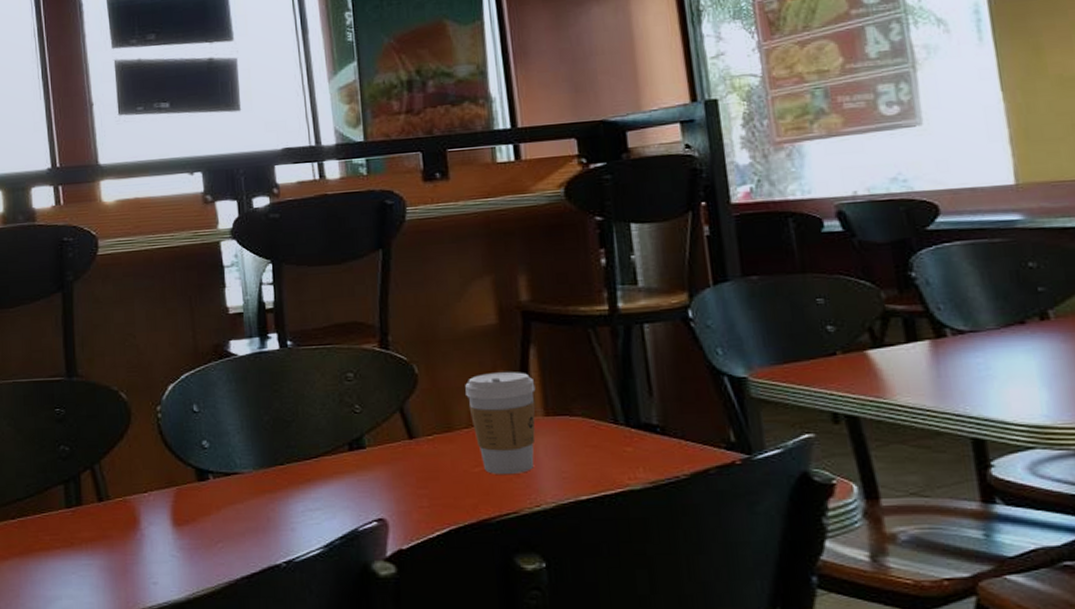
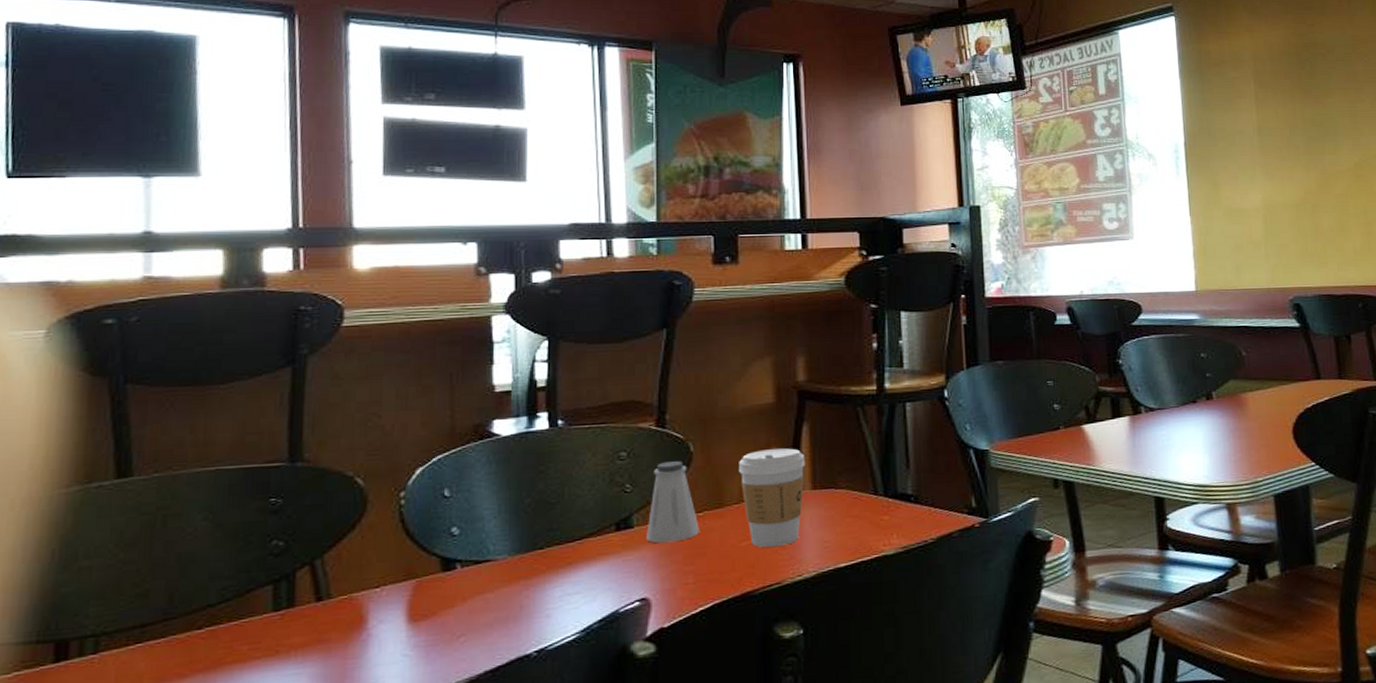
saltshaker: none [378,383,431,465] -> present [646,461,699,543]

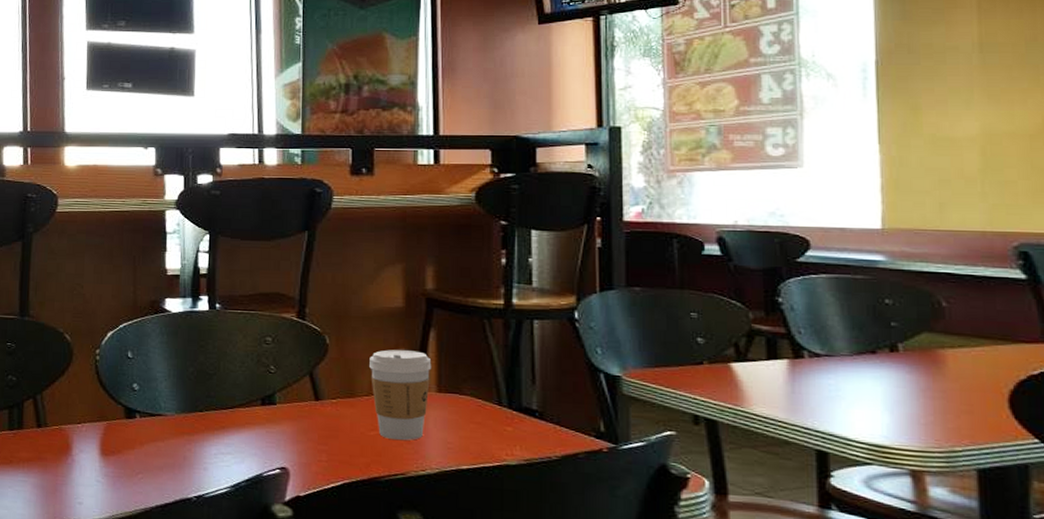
saltshaker: present [646,461,699,543] -> none [287,350,333,423]

